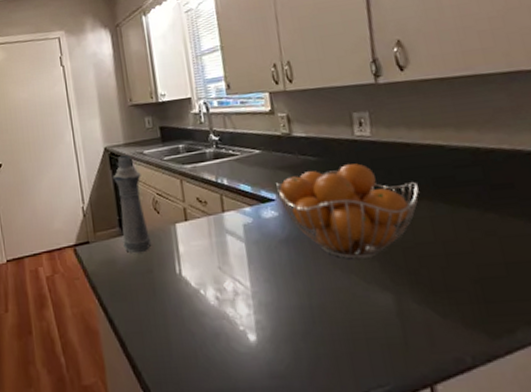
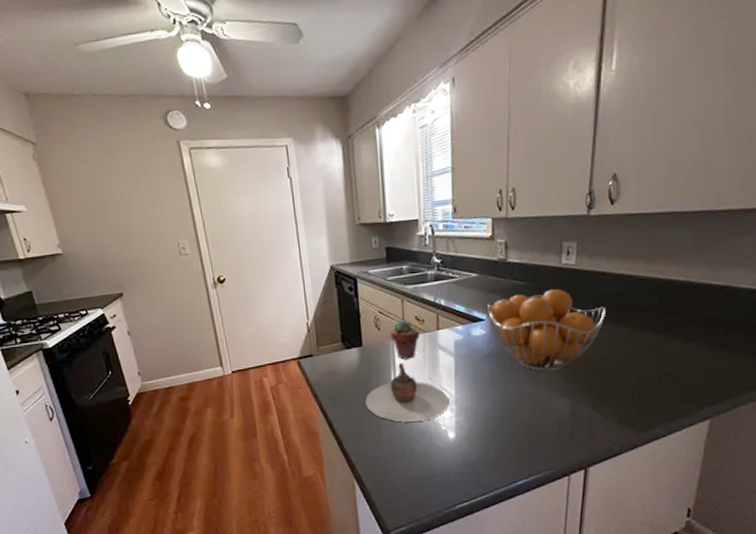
bottle: present [113,155,152,254] -> none [338,274,371,366]
teapot: none [148,249,246,321] -> present [365,362,450,423]
potted succulent: none [171,201,204,246] -> present [390,319,420,360]

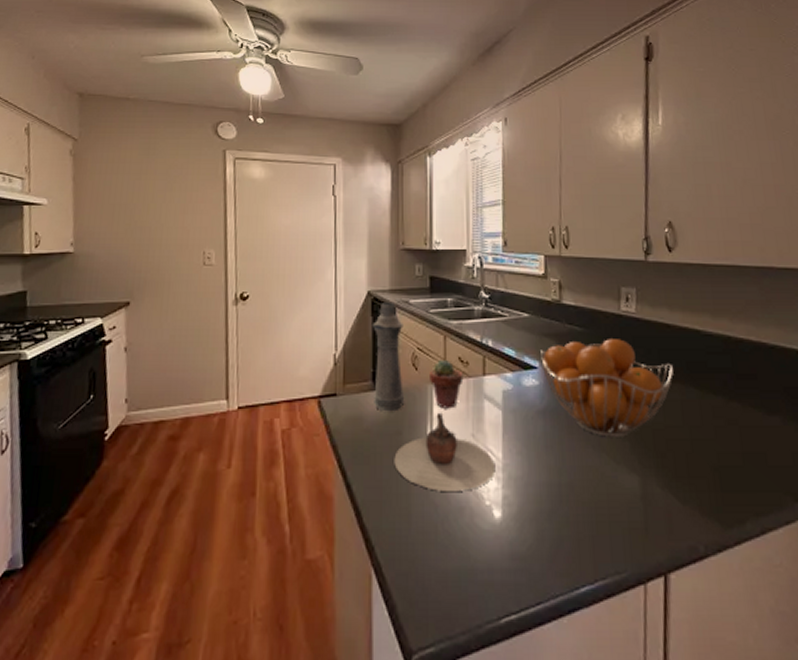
bottle: none [338,274,371,366] -> present [373,303,405,412]

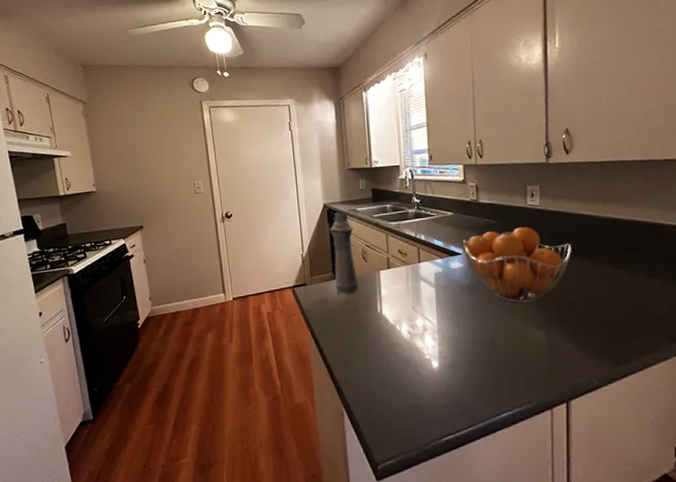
teapot: present [394,412,496,491] -> none [353,292,432,351]
potted succulent: present [430,359,464,409] -> none [376,252,404,290]

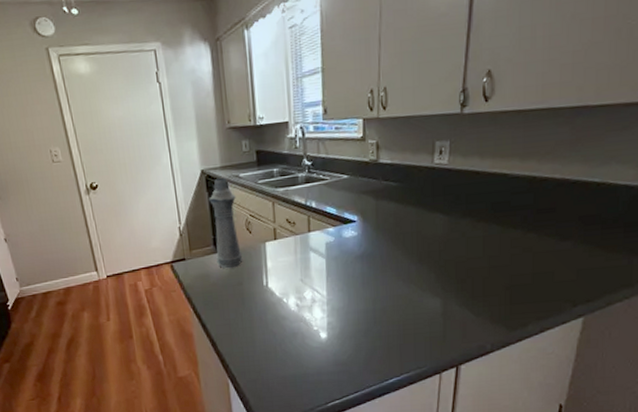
fruit basket: present [463,227,572,304] -> none [359,189,480,272]

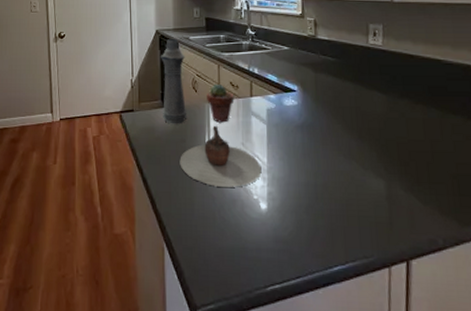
teapot: none [238,265,321,324] -> present [179,125,262,187]
potted succulent: none [262,222,292,262] -> present [207,83,235,123]

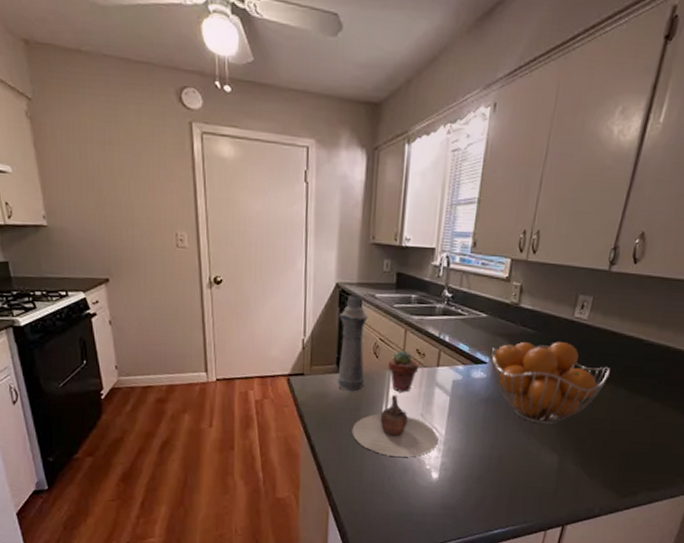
fruit basket: none [299,67,417,149] -> present [491,342,611,425]

